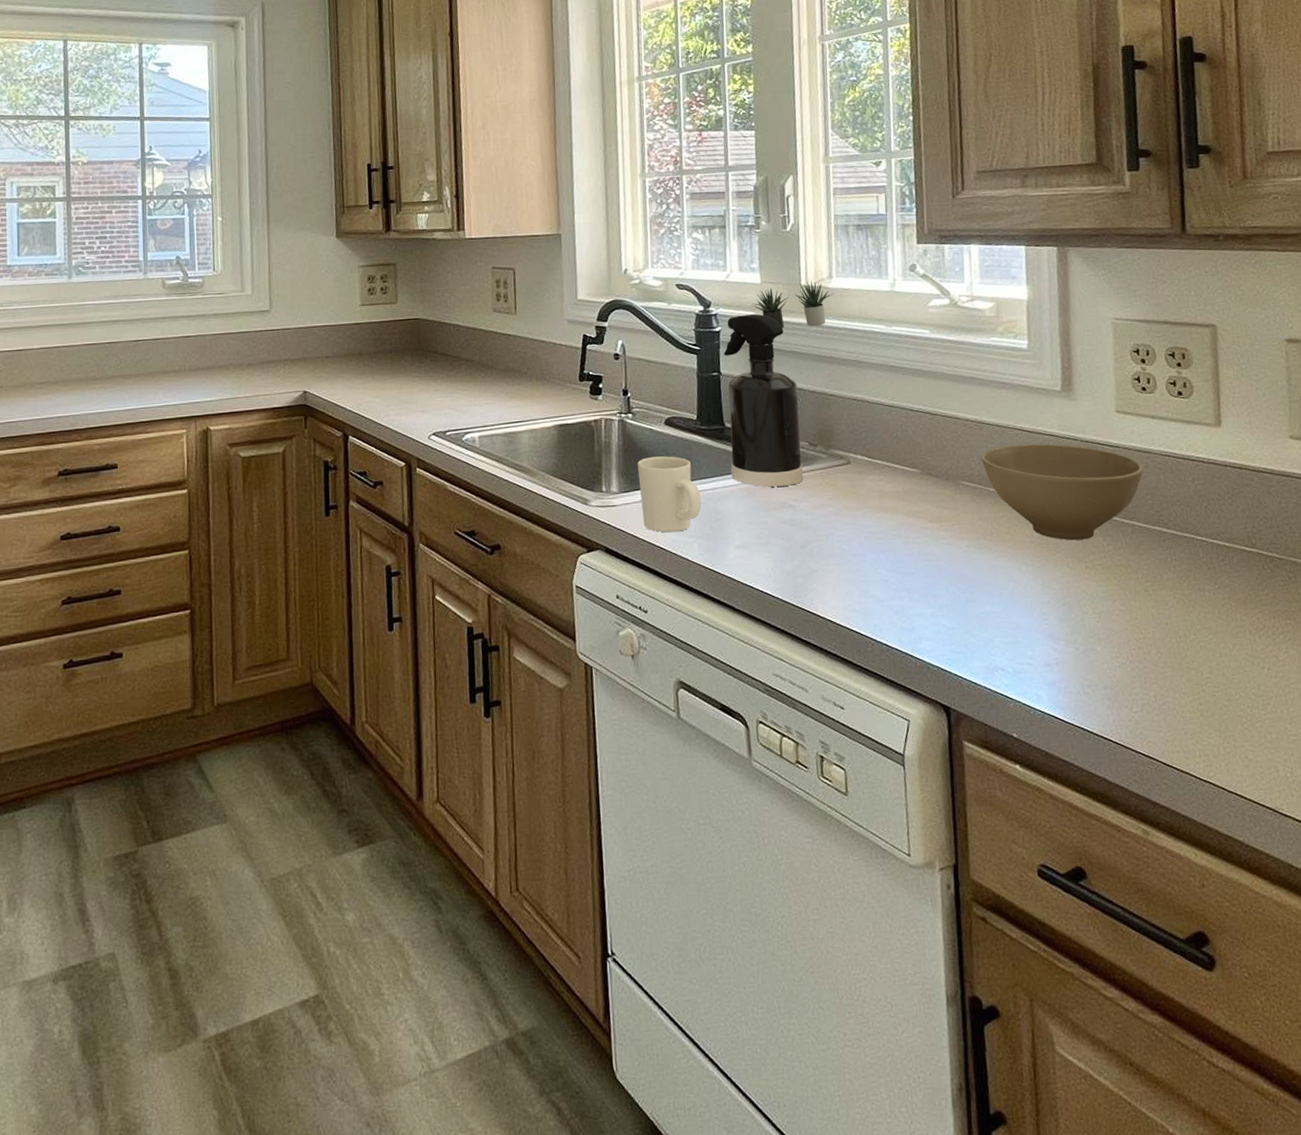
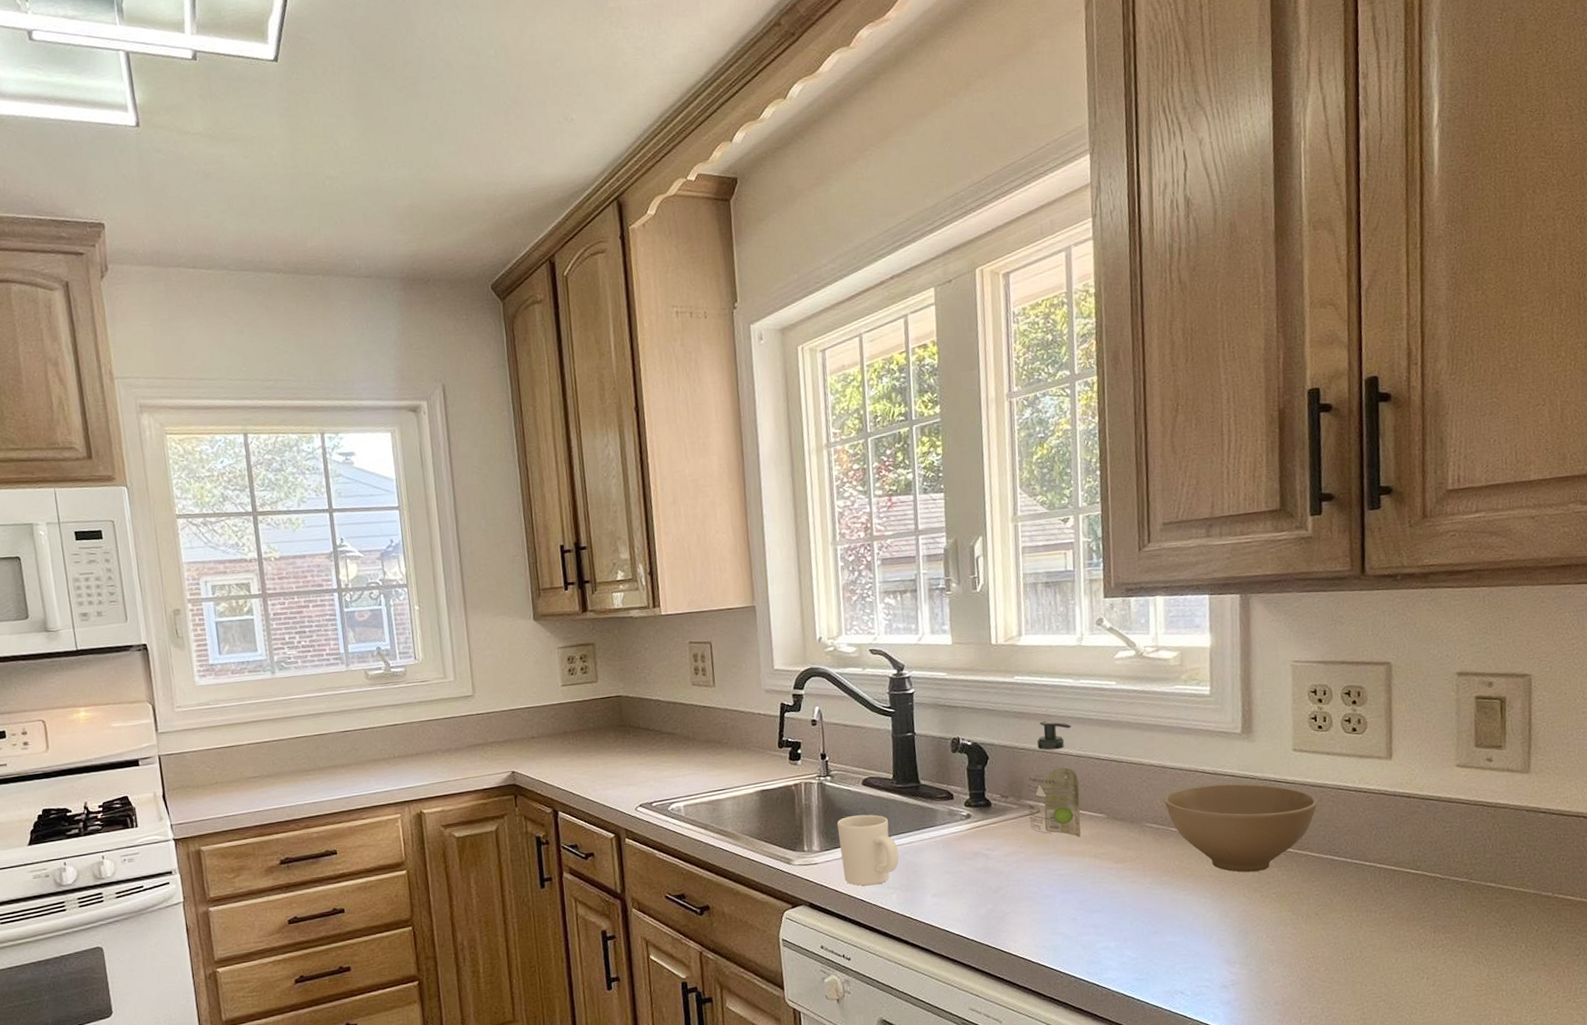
spray bottle: present [723,313,804,487] -> none [917,674,996,839]
succulent plant: present [751,281,833,329] -> none [943,639,1022,688]
soap dispenser: none [837,367,893,493] -> present [1027,720,1081,838]

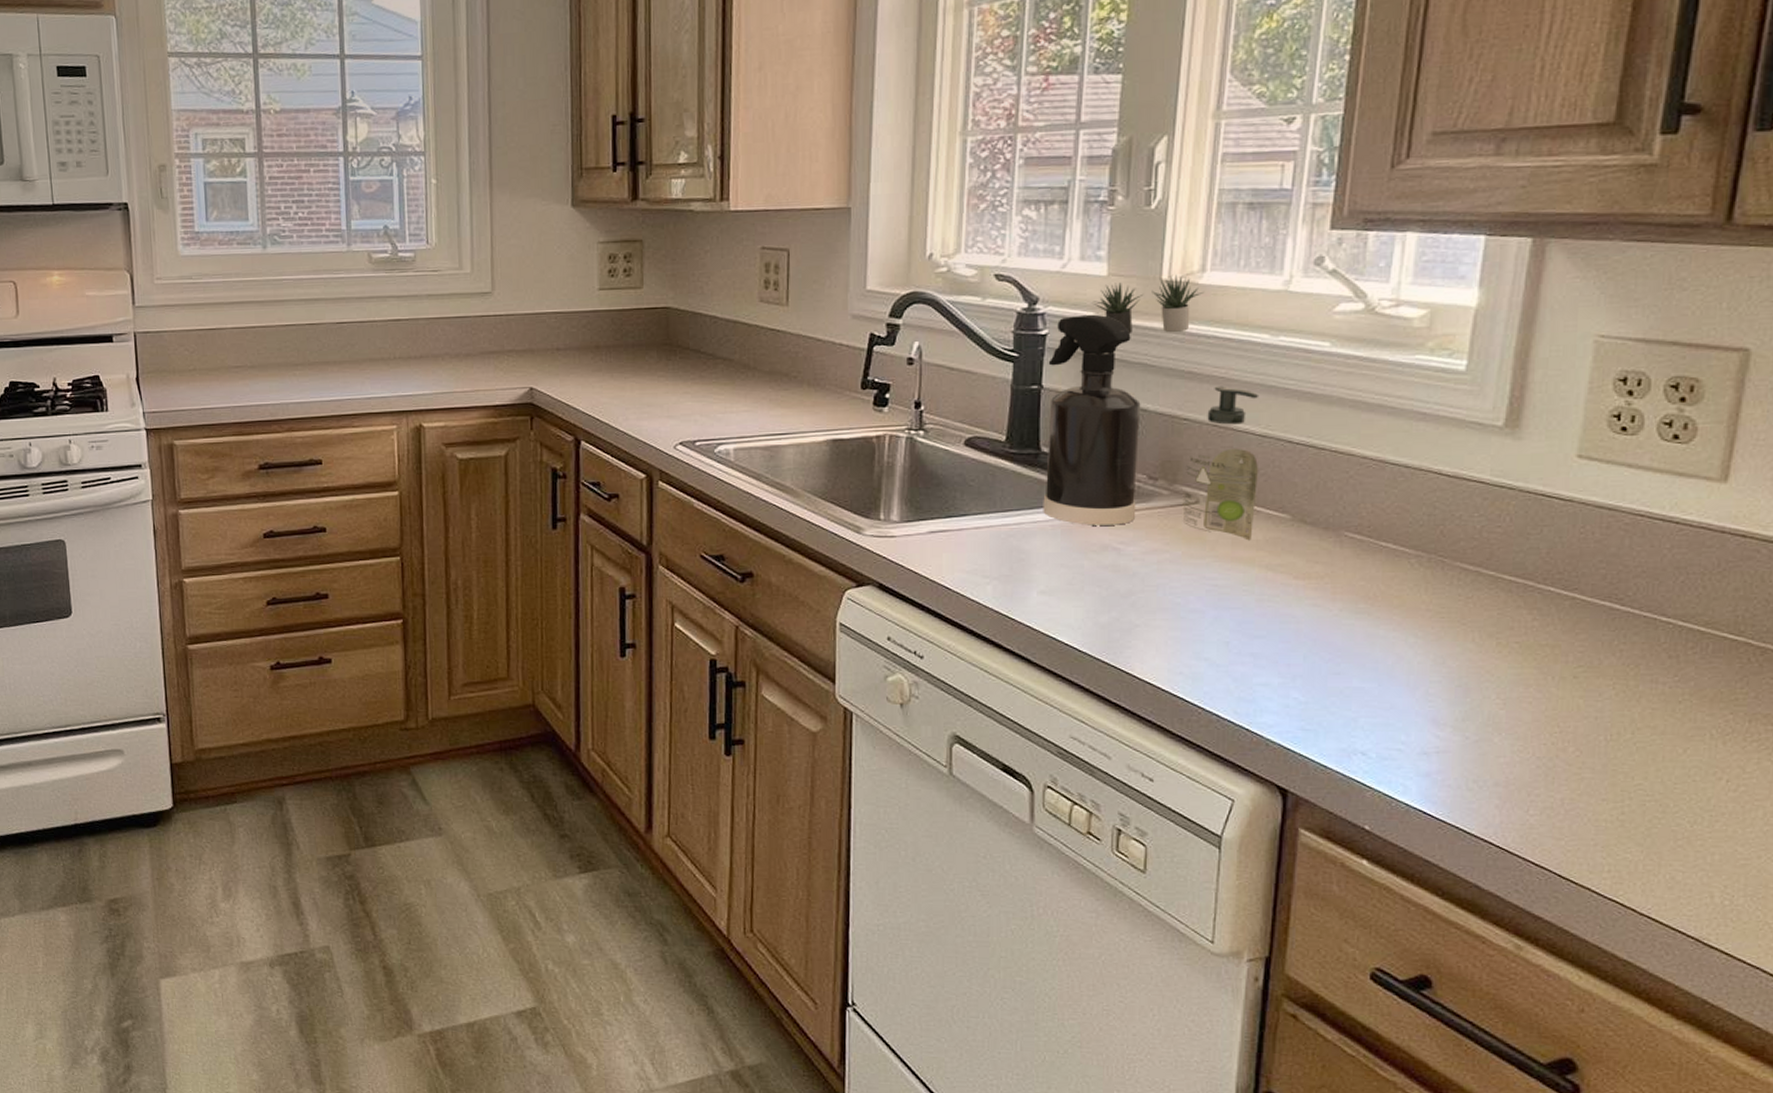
mug: present [837,814,899,886] -> none [925,482,1001,571]
spray bottle: none [917,674,996,839] -> present [1043,314,1141,525]
succulent plant: none [943,639,1022,688] -> present [1091,274,1203,335]
bowl: present [1163,784,1319,873] -> none [1374,491,1604,611]

